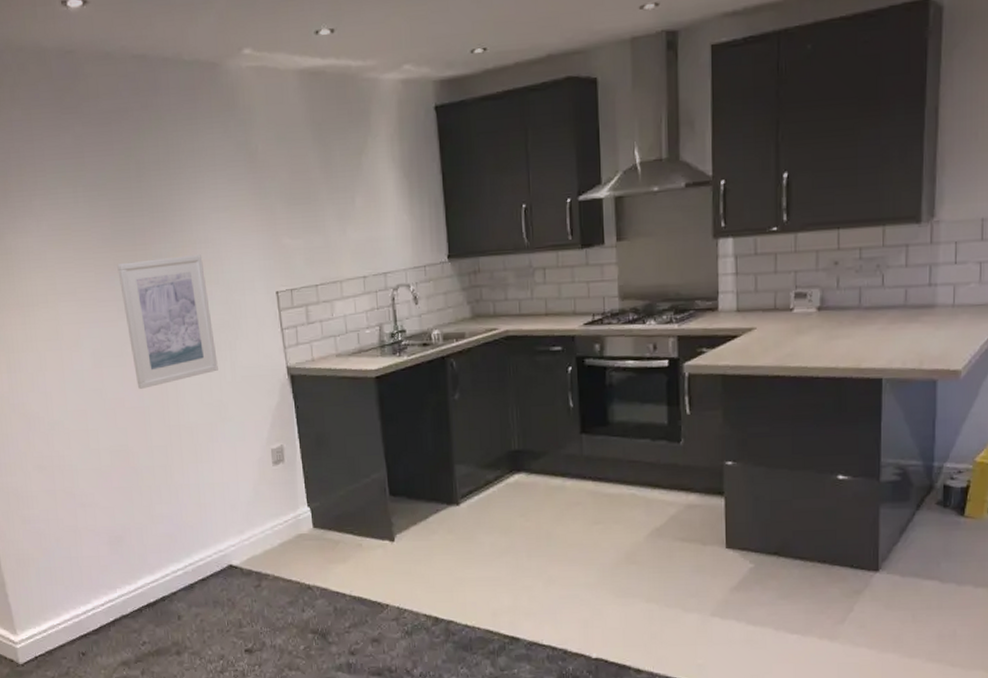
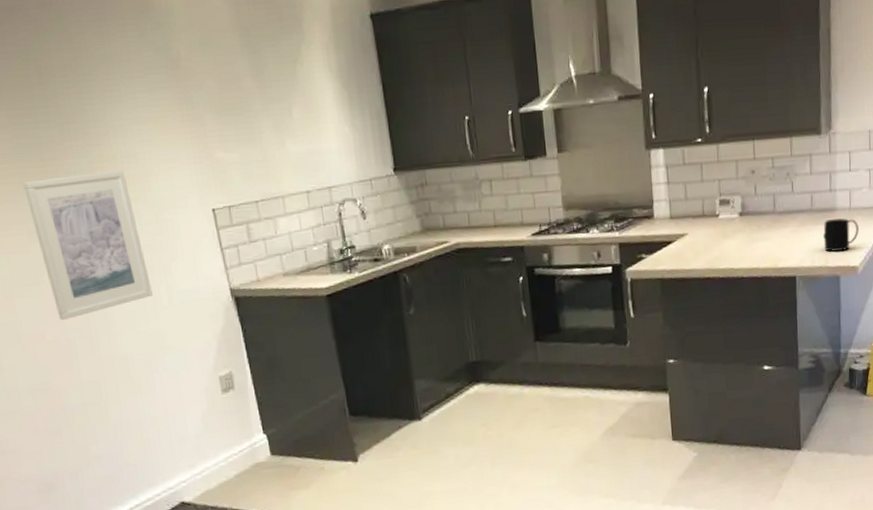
mug: none [918,316,963,353] -> present [823,218,859,252]

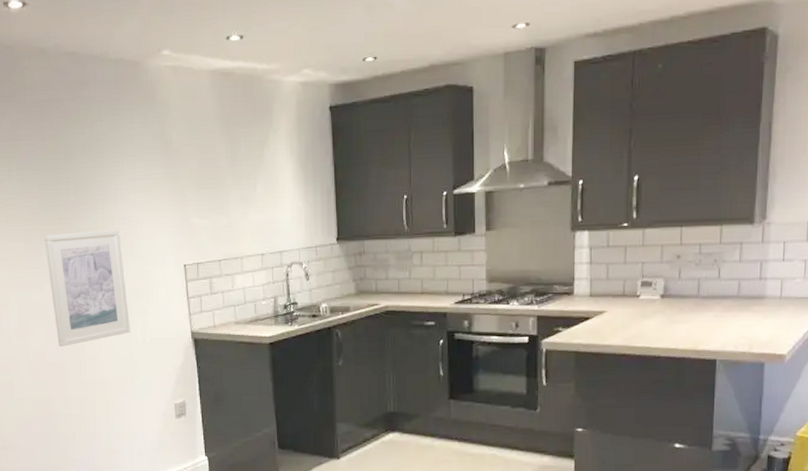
mug: present [823,218,859,252] -> none [749,306,789,338]

